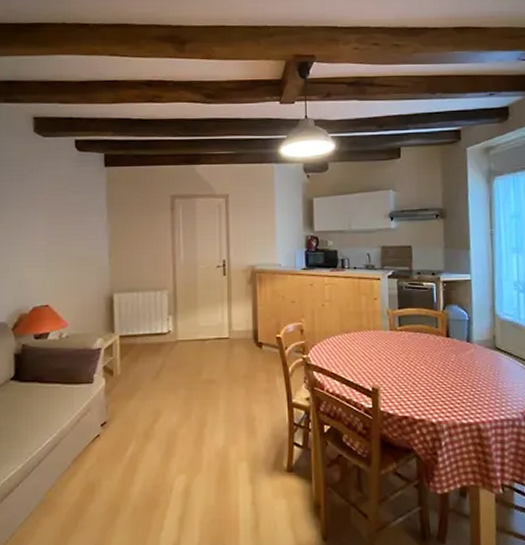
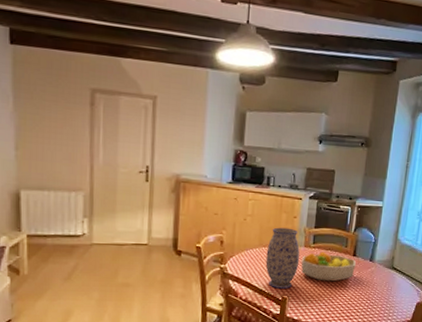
vase: none [349,311,387,379] -> present [265,227,300,289]
fruit bowl: none [388,334,451,368] -> present [301,251,356,282]

